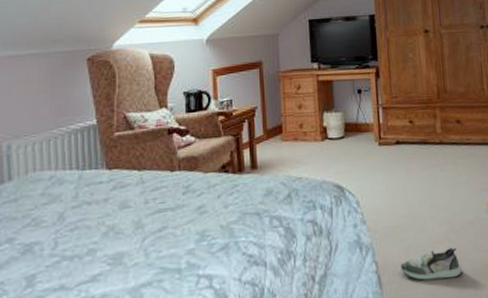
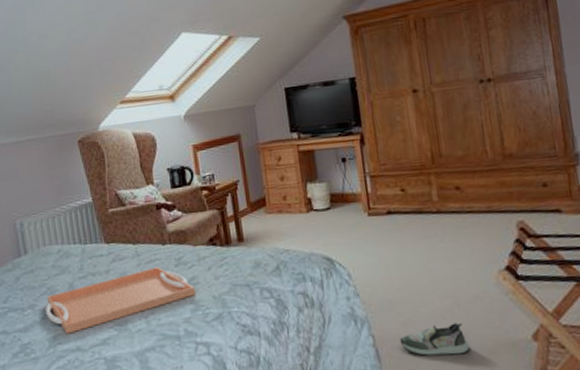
serving tray: none [27,194,202,271] -> present [46,266,196,334]

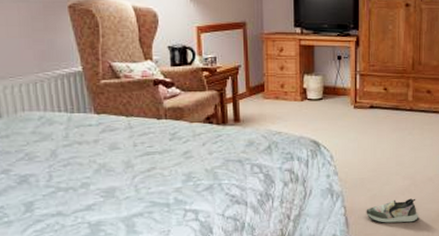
serving tray: present [46,266,196,334] -> none [23,140,188,199]

